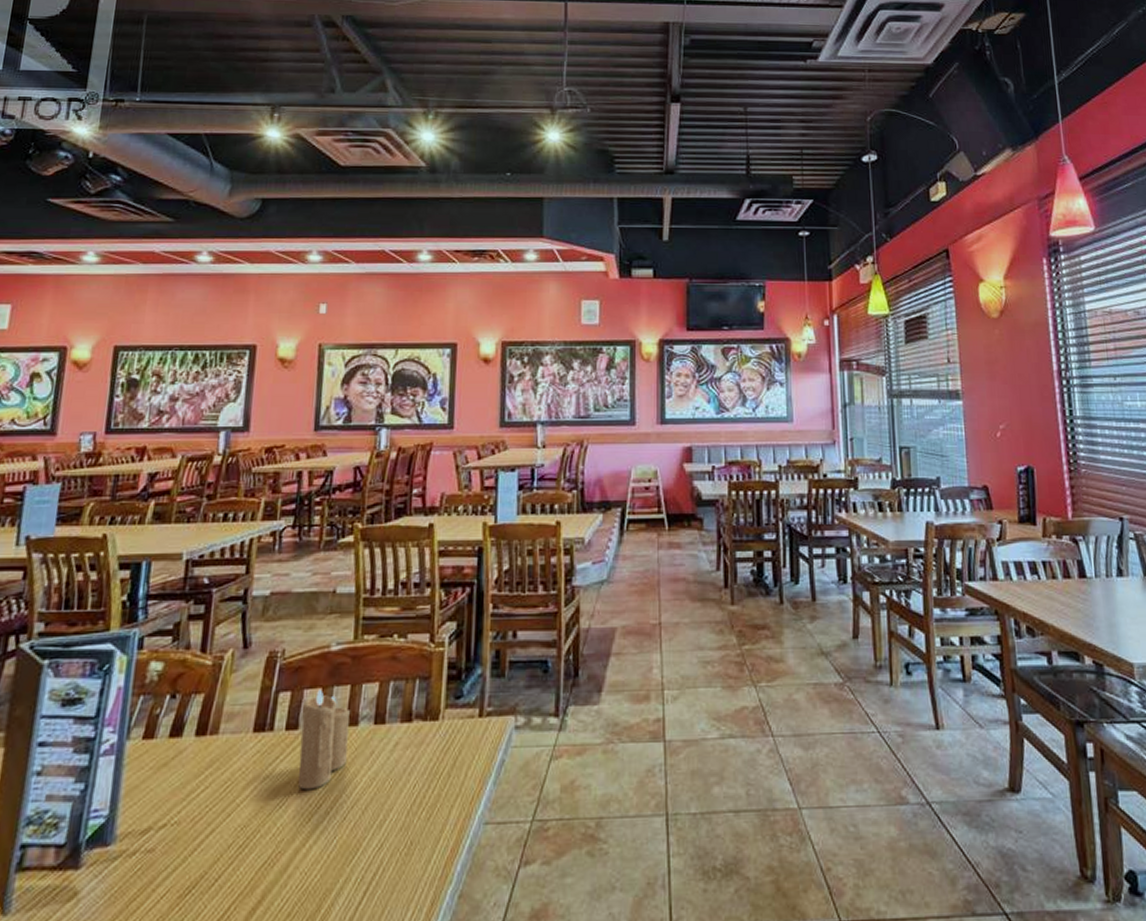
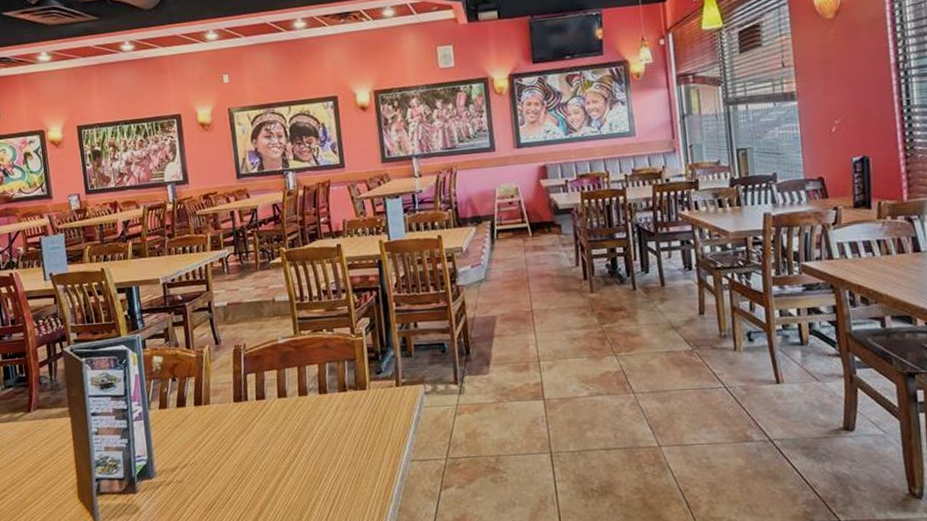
candle: present [298,689,350,790] -> none [264,370,303,440]

